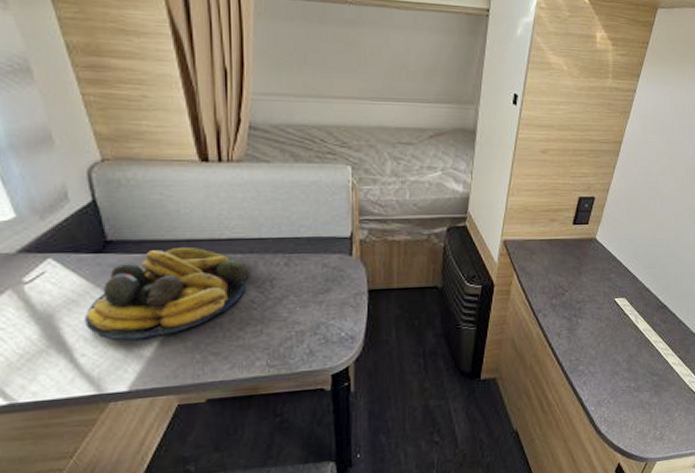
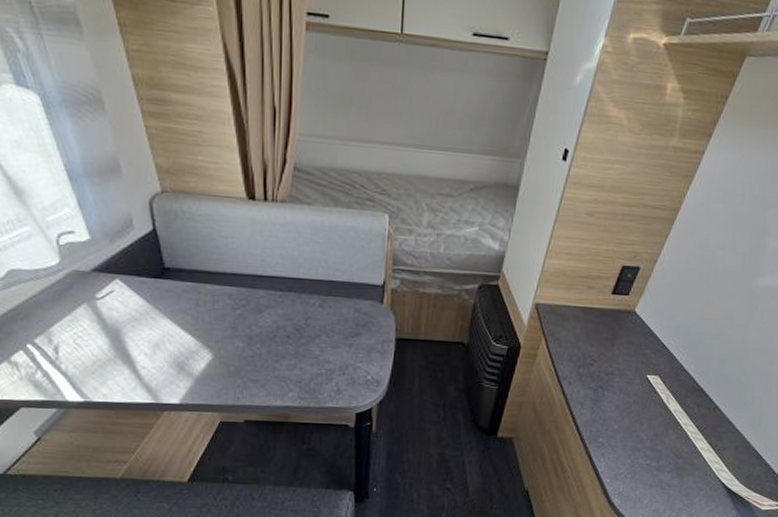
fruit bowl: present [84,248,248,341] -> none [145,280,285,360]

